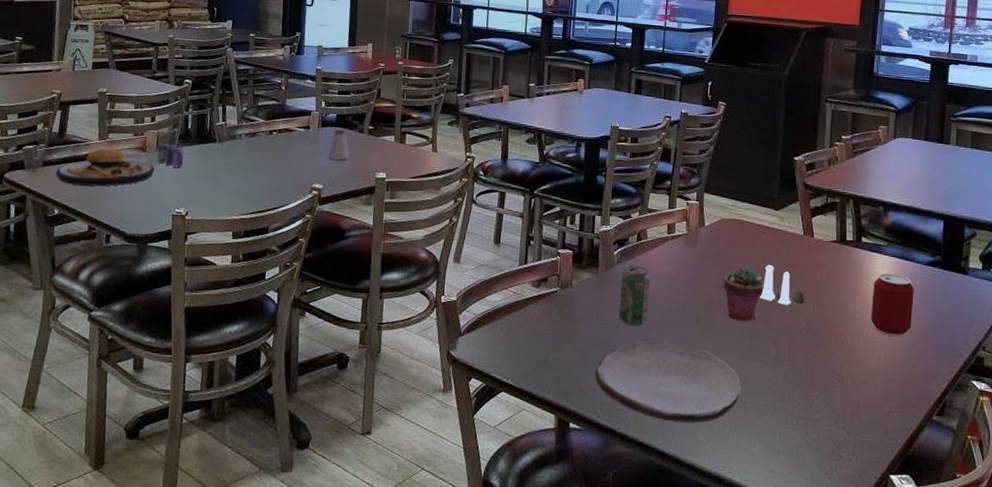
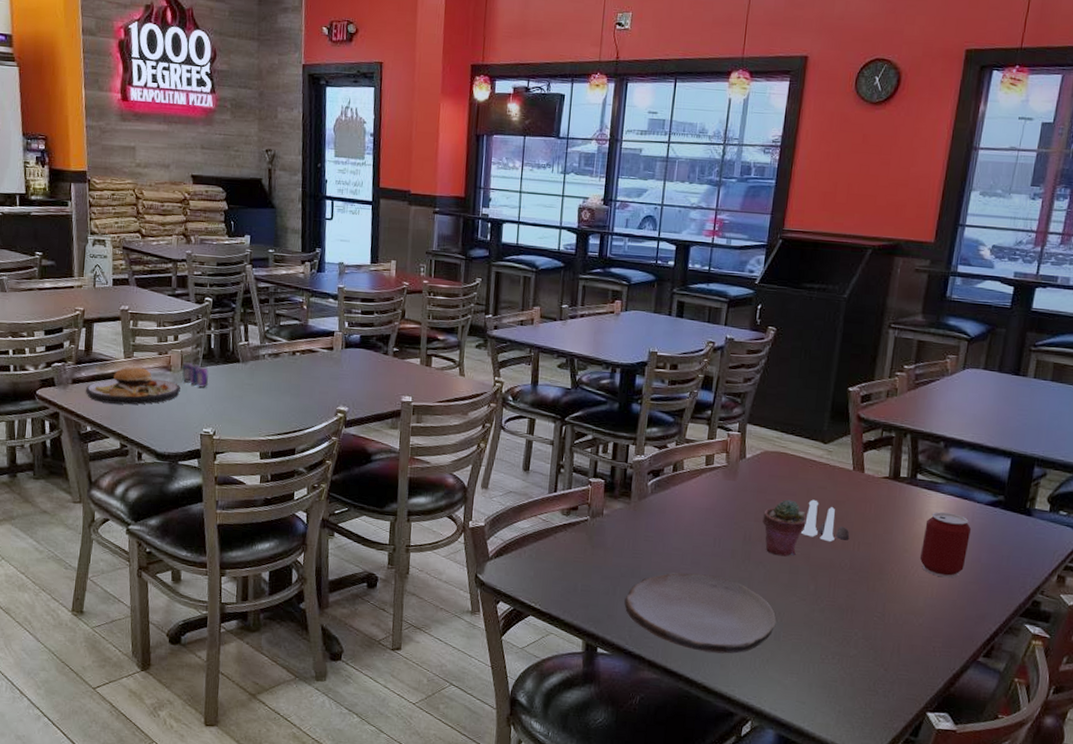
saltshaker: present [327,129,349,160] -> none [352,351,374,383]
beverage can: present [618,266,651,326] -> none [650,496,686,557]

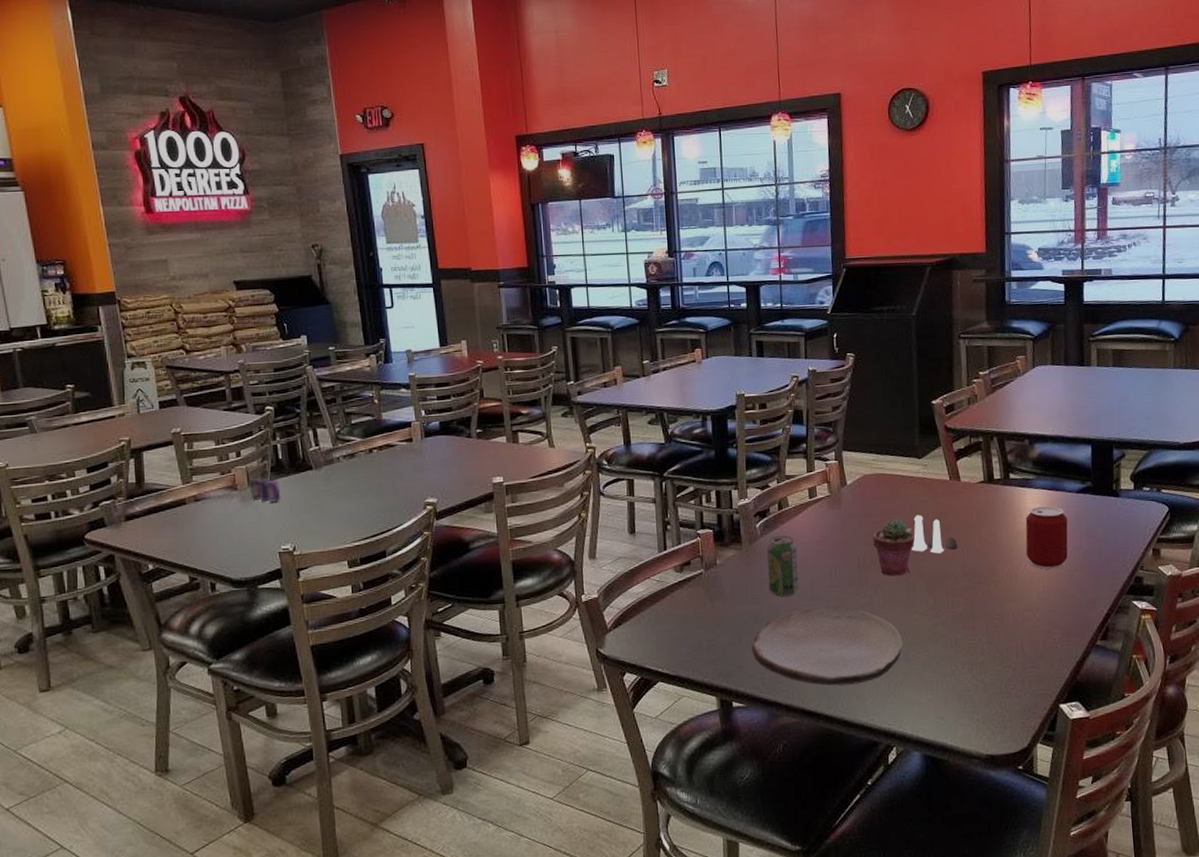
plate: present [85,365,180,405] -> none [141,490,250,536]
beverage can: none [650,496,686,557] -> present [767,535,799,597]

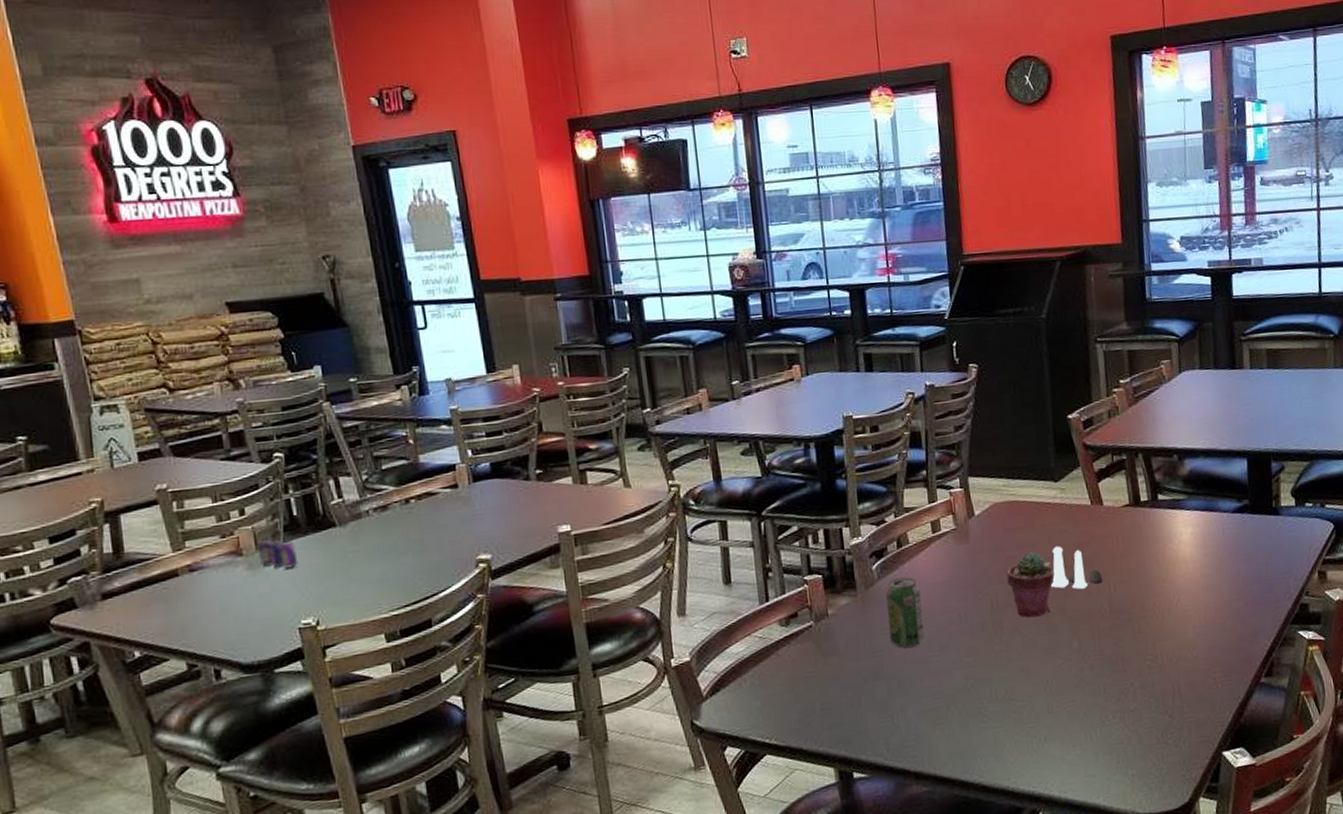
plate: present [752,607,904,686] -> none [873,656,1046,748]
can: present [1025,506,1068,570] -> none [1177,529,1226,601]

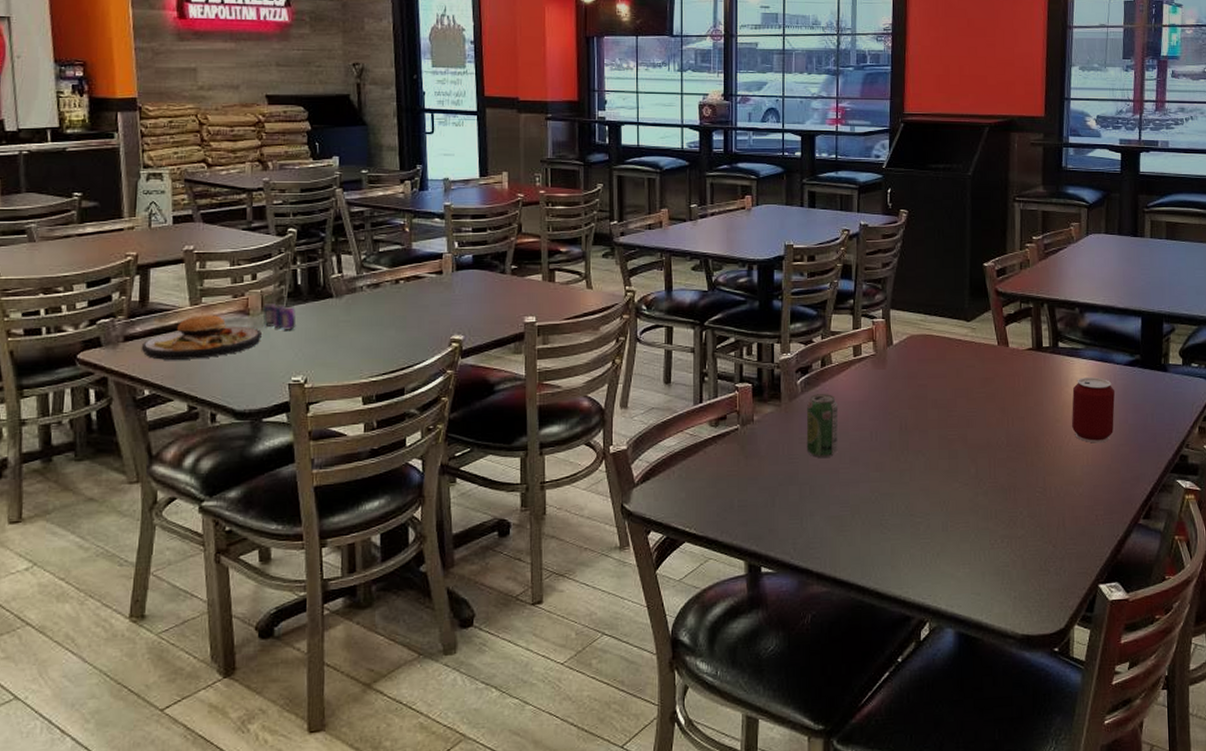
plate: none [123,558,260,616] -> present [141,312,262,360]
potted succulent: present [1006,552,1055,618] -> none [917,382,959,442]
salt and pepper shaker set: present [1051,546,1103,589] -> none [956,379,1003,420]
can: none [1177,529,1226,601] -> present [1071,377,1116,443]

